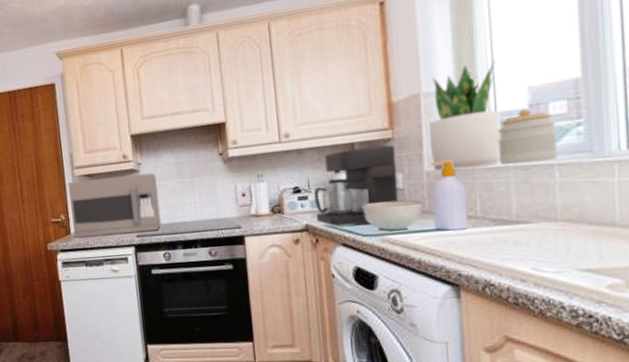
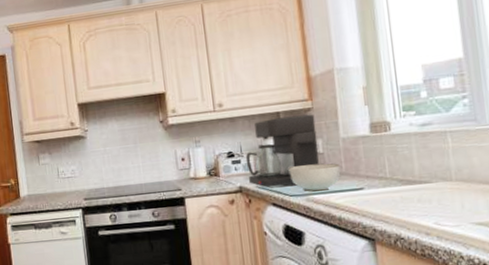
microwave: present [68,173,161,238] -> none [18,139,107,201]
planter: present [428,59,501,172] -> none [342,41,403,138]
soap bottle: present [431,161,469,231] -> none [345,128,380,191]
jar: present [496,108,559,166] -> none [398,82,450,132]

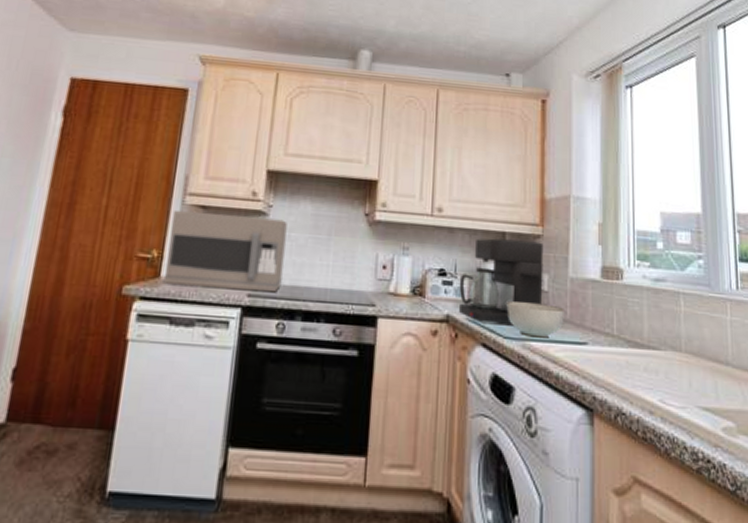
microwave: none [18,139,107,201] -> present [164,209,287,293]

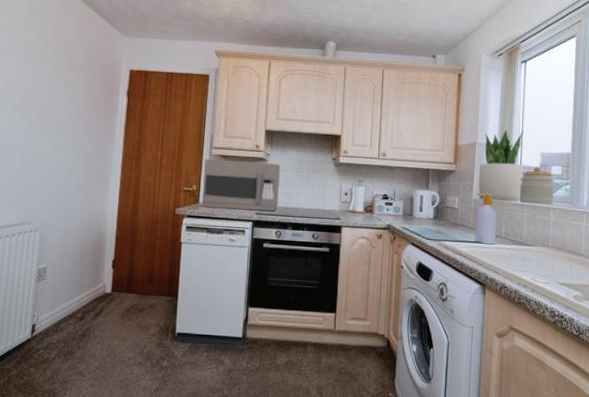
coffee maker: present [459,238,544,324] -> none [396,173,456,230]
bowl: present [506,301,566,338] -> none [429,215,470,239]
soap bottle: none [573,268,605,347] -> present [474,193,497,245]
planter: none [575,179,638,283] -> present [478,130,524,202]
jar: none [634,231,684,289] -> present [519,166,555,205]

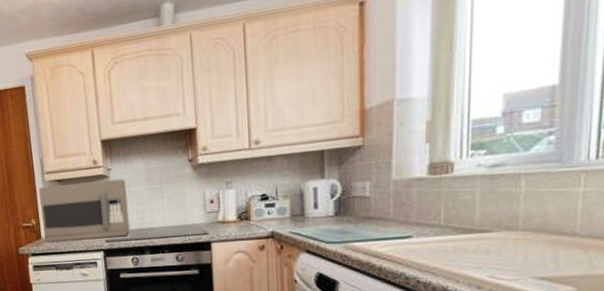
soap bottle: present [474,193,497,245] -> none [397,169,432,239]
planter: present [478,130,524,202] -> none [399,65,473,180]
jar: present [519,166,555,205] -> none [466,116,529,175]

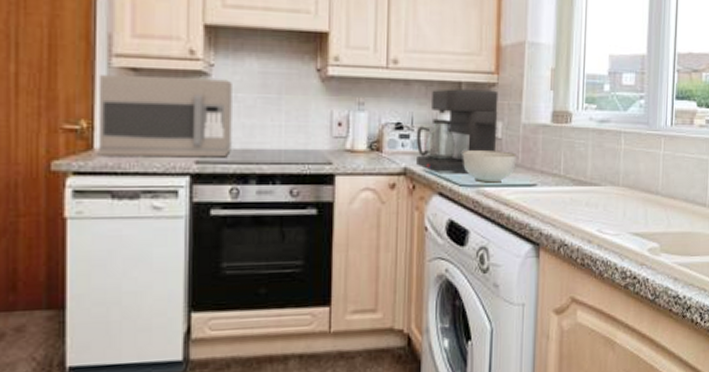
coffee maker: none [281,152,365,234] -> present [416,88,499,172]
bowl: none [328,208,389,239] -> present [462,150,518,183]

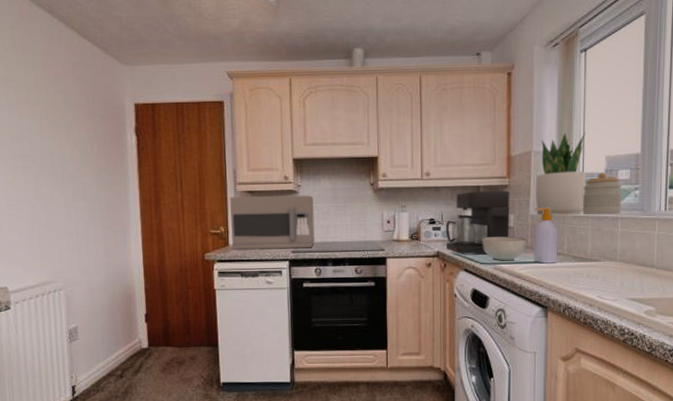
soap bottle: none [524,114,554,187] -> present [533,207,558,264]
planter: none [528,22,588,126] -> present [535,132,586,216]
jar: none [582,74,627,128] -> present [582,172,623,215]

